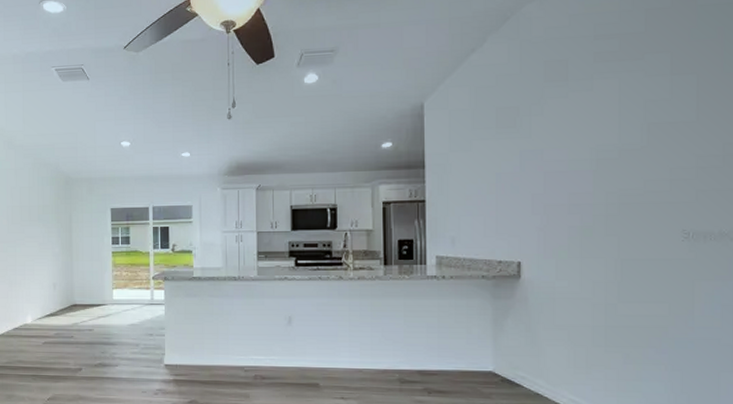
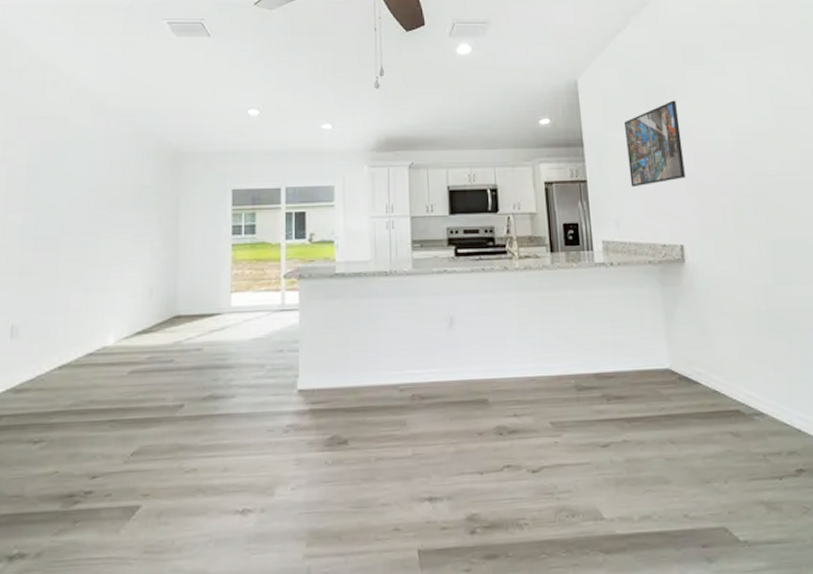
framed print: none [471,119,532,207] -> present [624,100,685,188]

